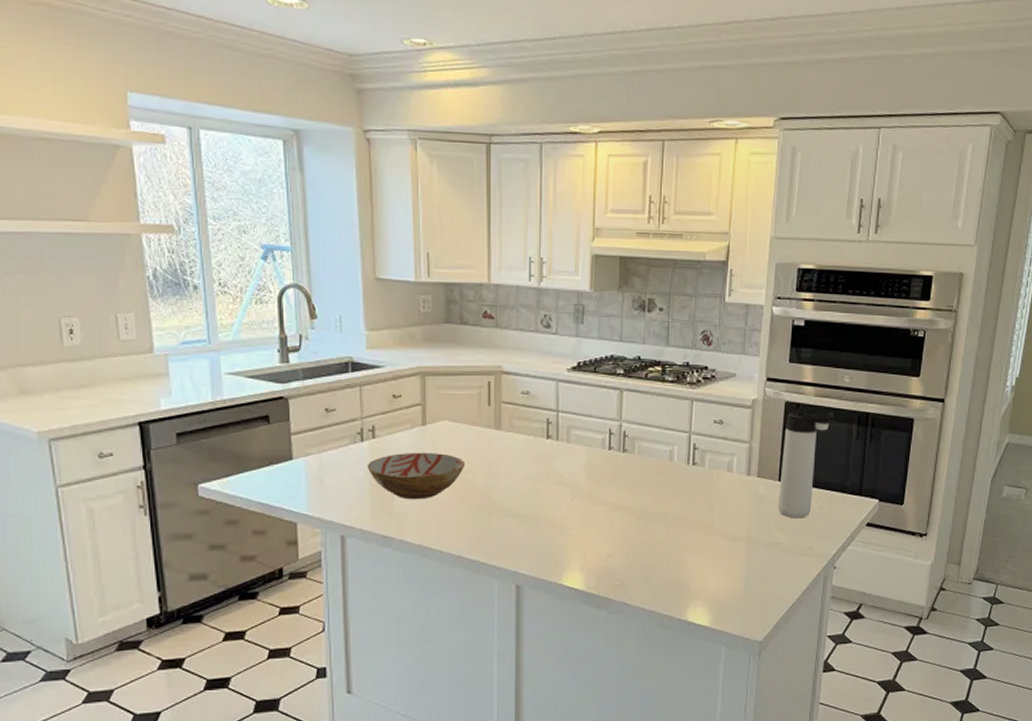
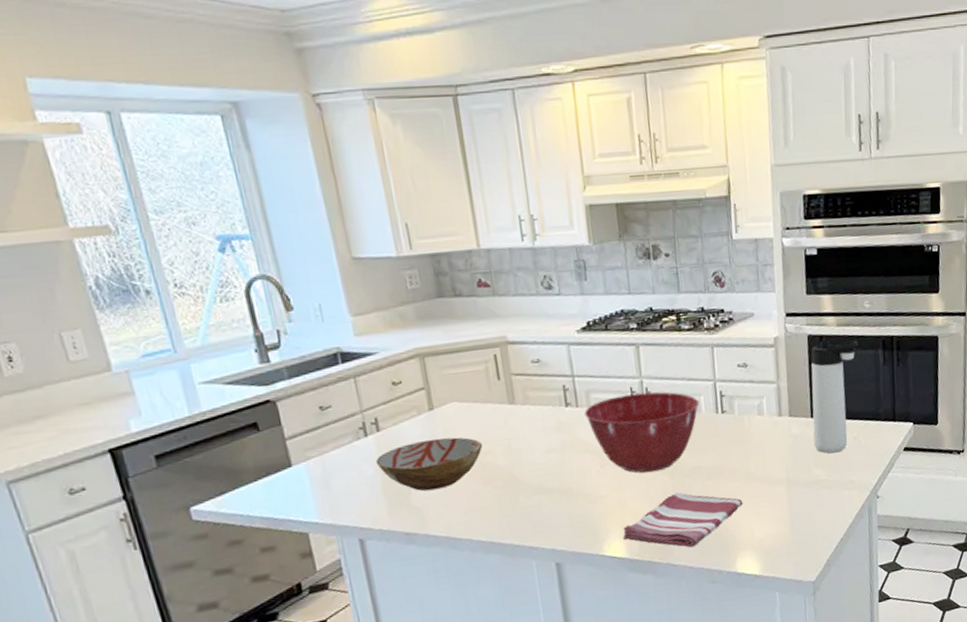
mixing bowl: none [563,435,673,512] -> present [584,392,700,473]
dish towel: none [583,535,702,590] -> present [623,492,743,548]

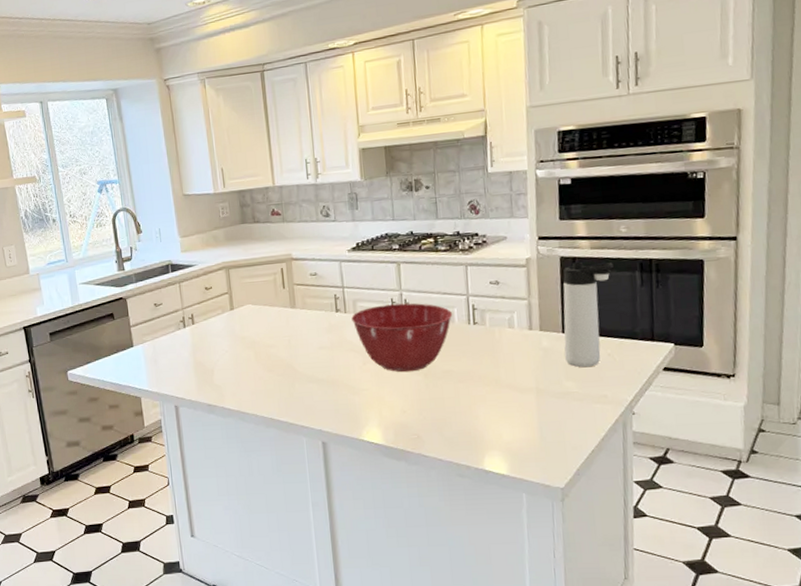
bowl: present [375,437,483,491] -> none [190,332,269,373]
dish towel: present [623,492,743,548] -> none [380,392,492,442]

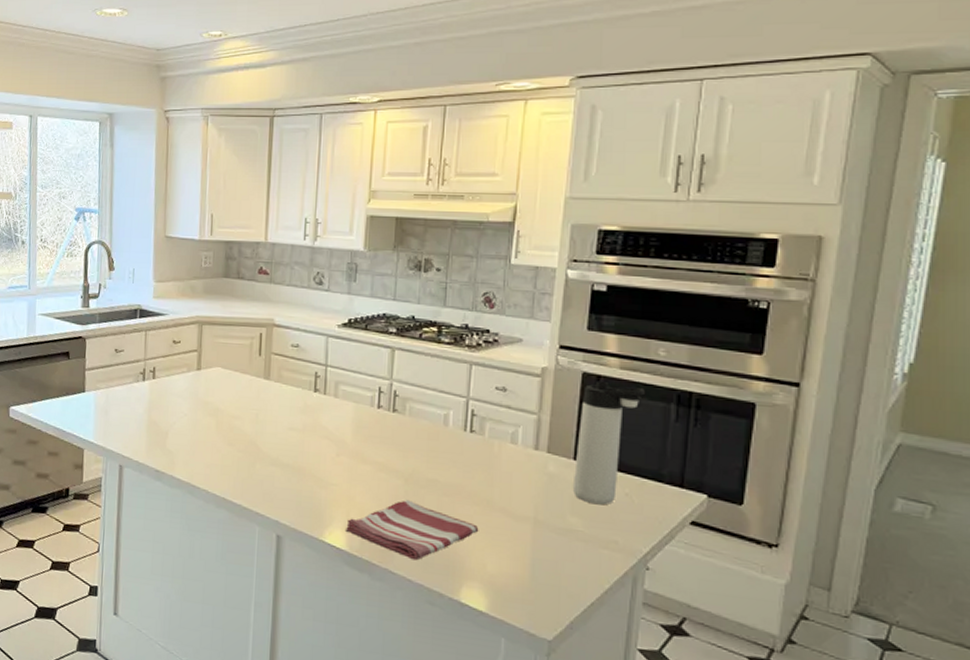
mixing bowl: present [351,303,453,373] -> none [331,392,448,474]
dish towel: none [380,392,492,442] -> present [346,500,479,561]

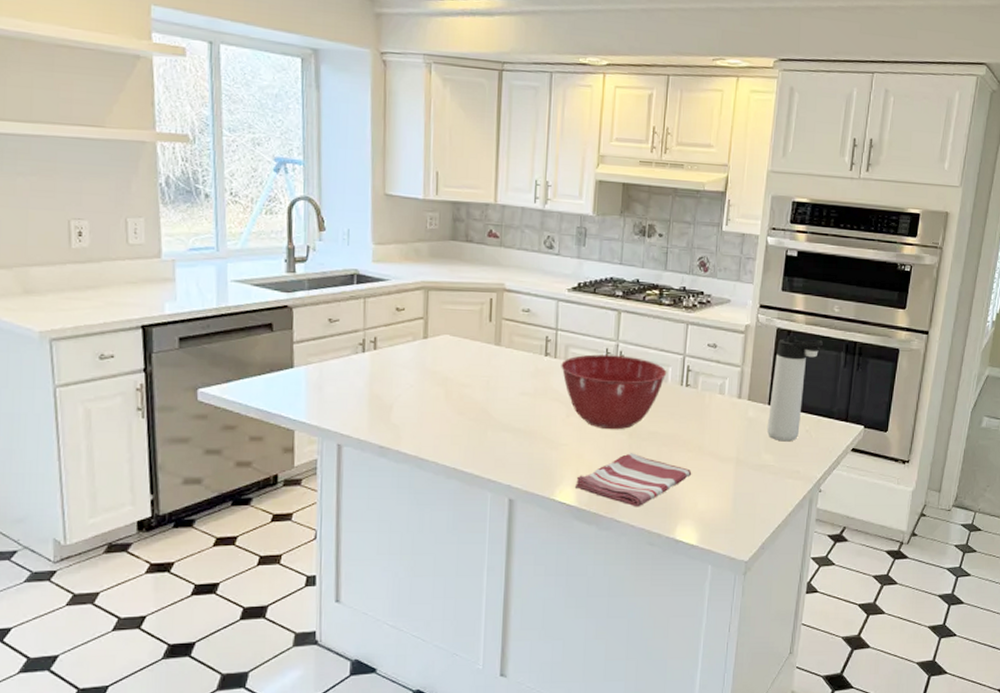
mixing bowl: none [331,392,448,474] -> present [561,354,667,430]

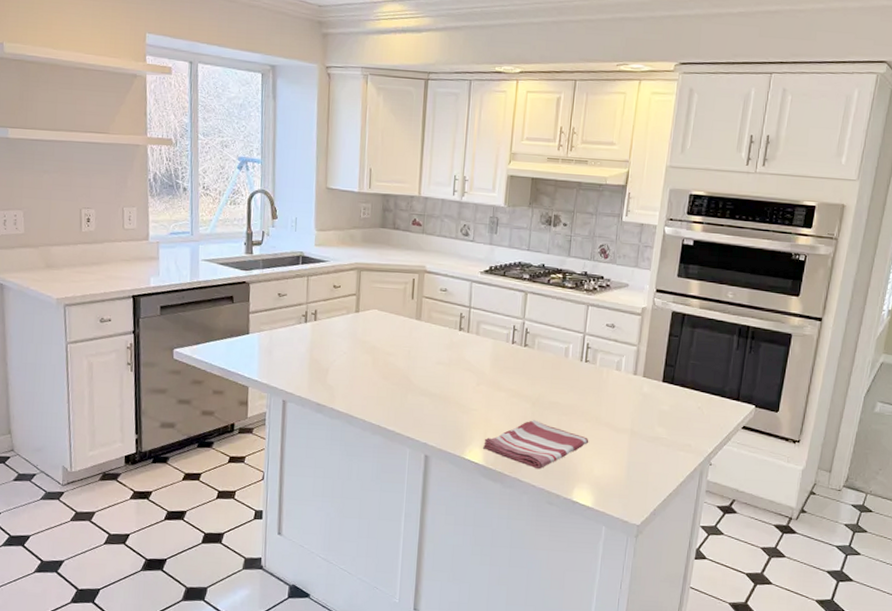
mixing bowl: present [561,354,667,430] -> none [473,330,568,399]
thermos bottle: present [766,335,823,442] -> none [660,318,716,417]

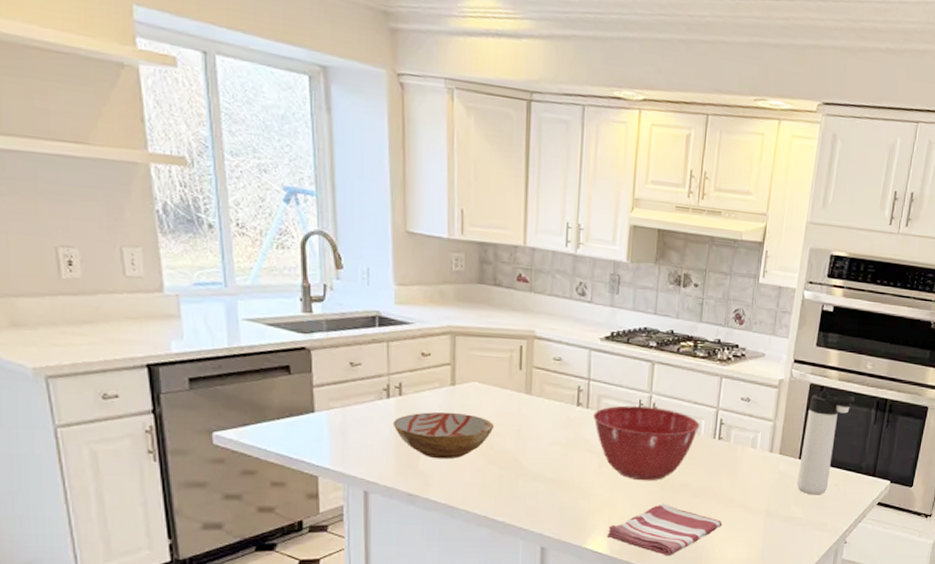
bowl: none [308,334,390,375] -> present [392,412,495,460]
mixing bowl: none [473,330,568,399] -> present [593,405,700,481]
thermos bottle: none [660,318,716,417] -> present [796,390,855,495]

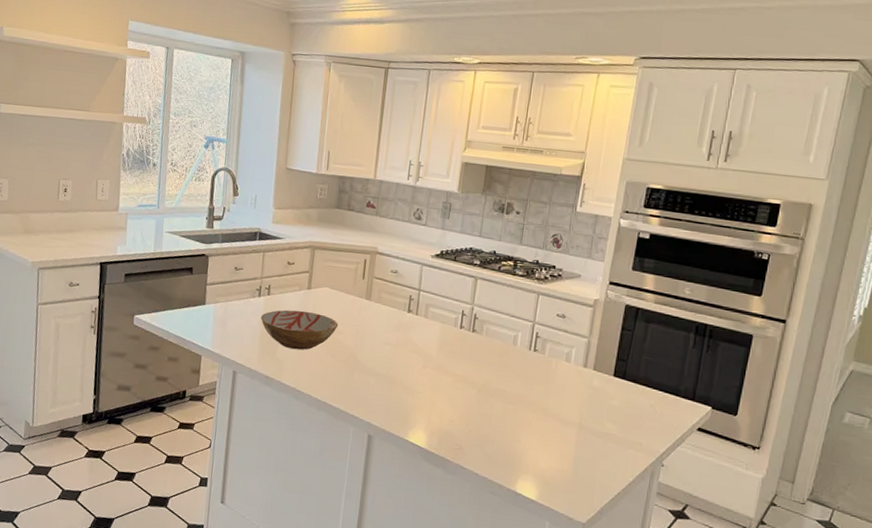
mixing bowl: present [593,405,700,481] -> none [421,314,517,385]
dish towel: present [607,504,723,556] -> none [427,407,535,458]
thermos bottle: present [796,390,855,495] -> none [610,312,672,414]

